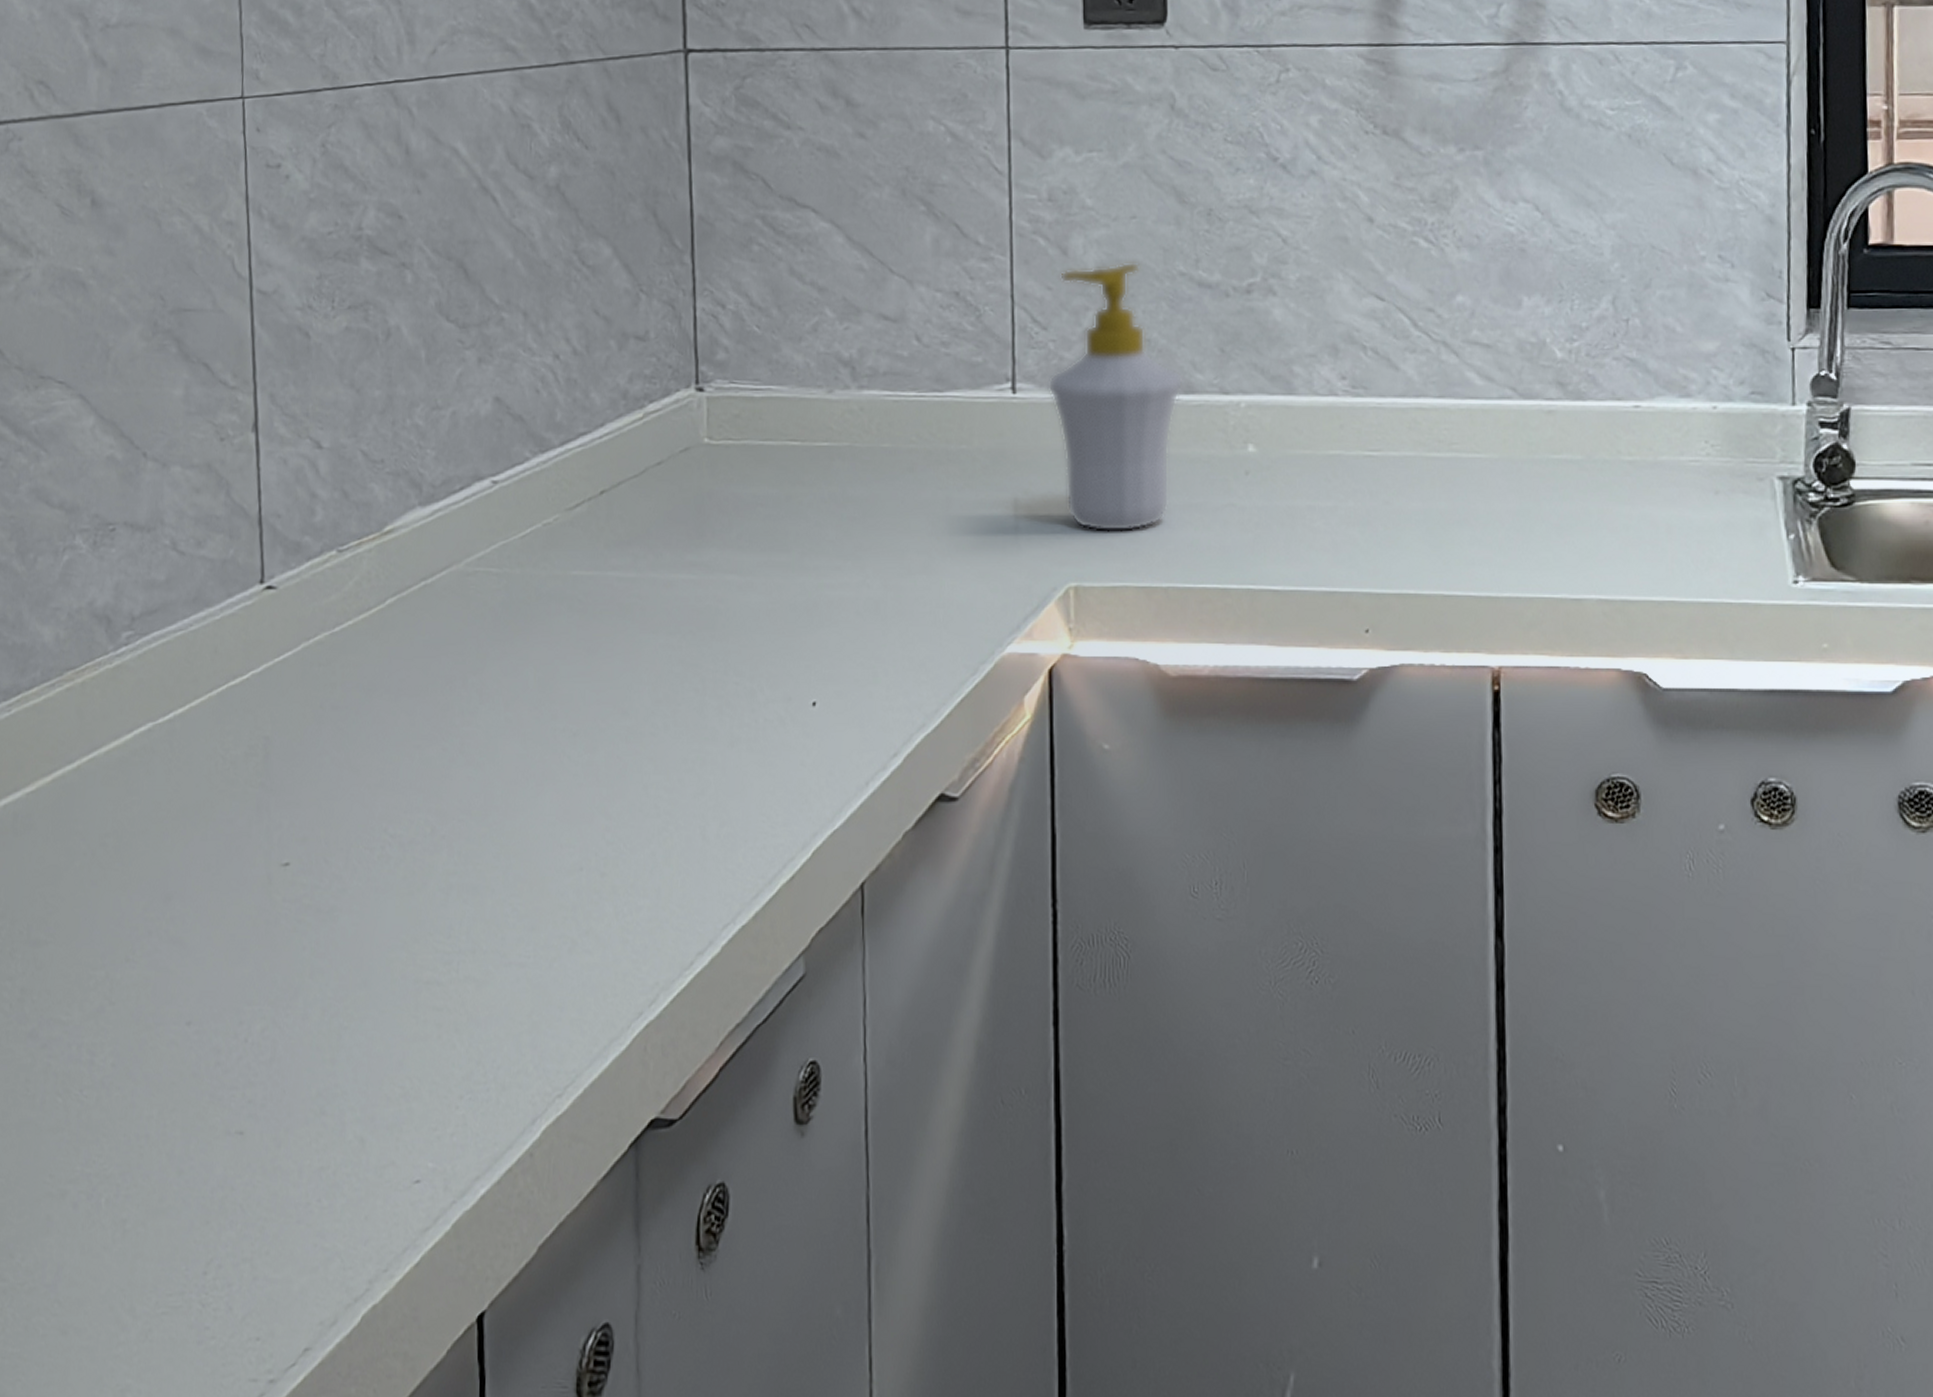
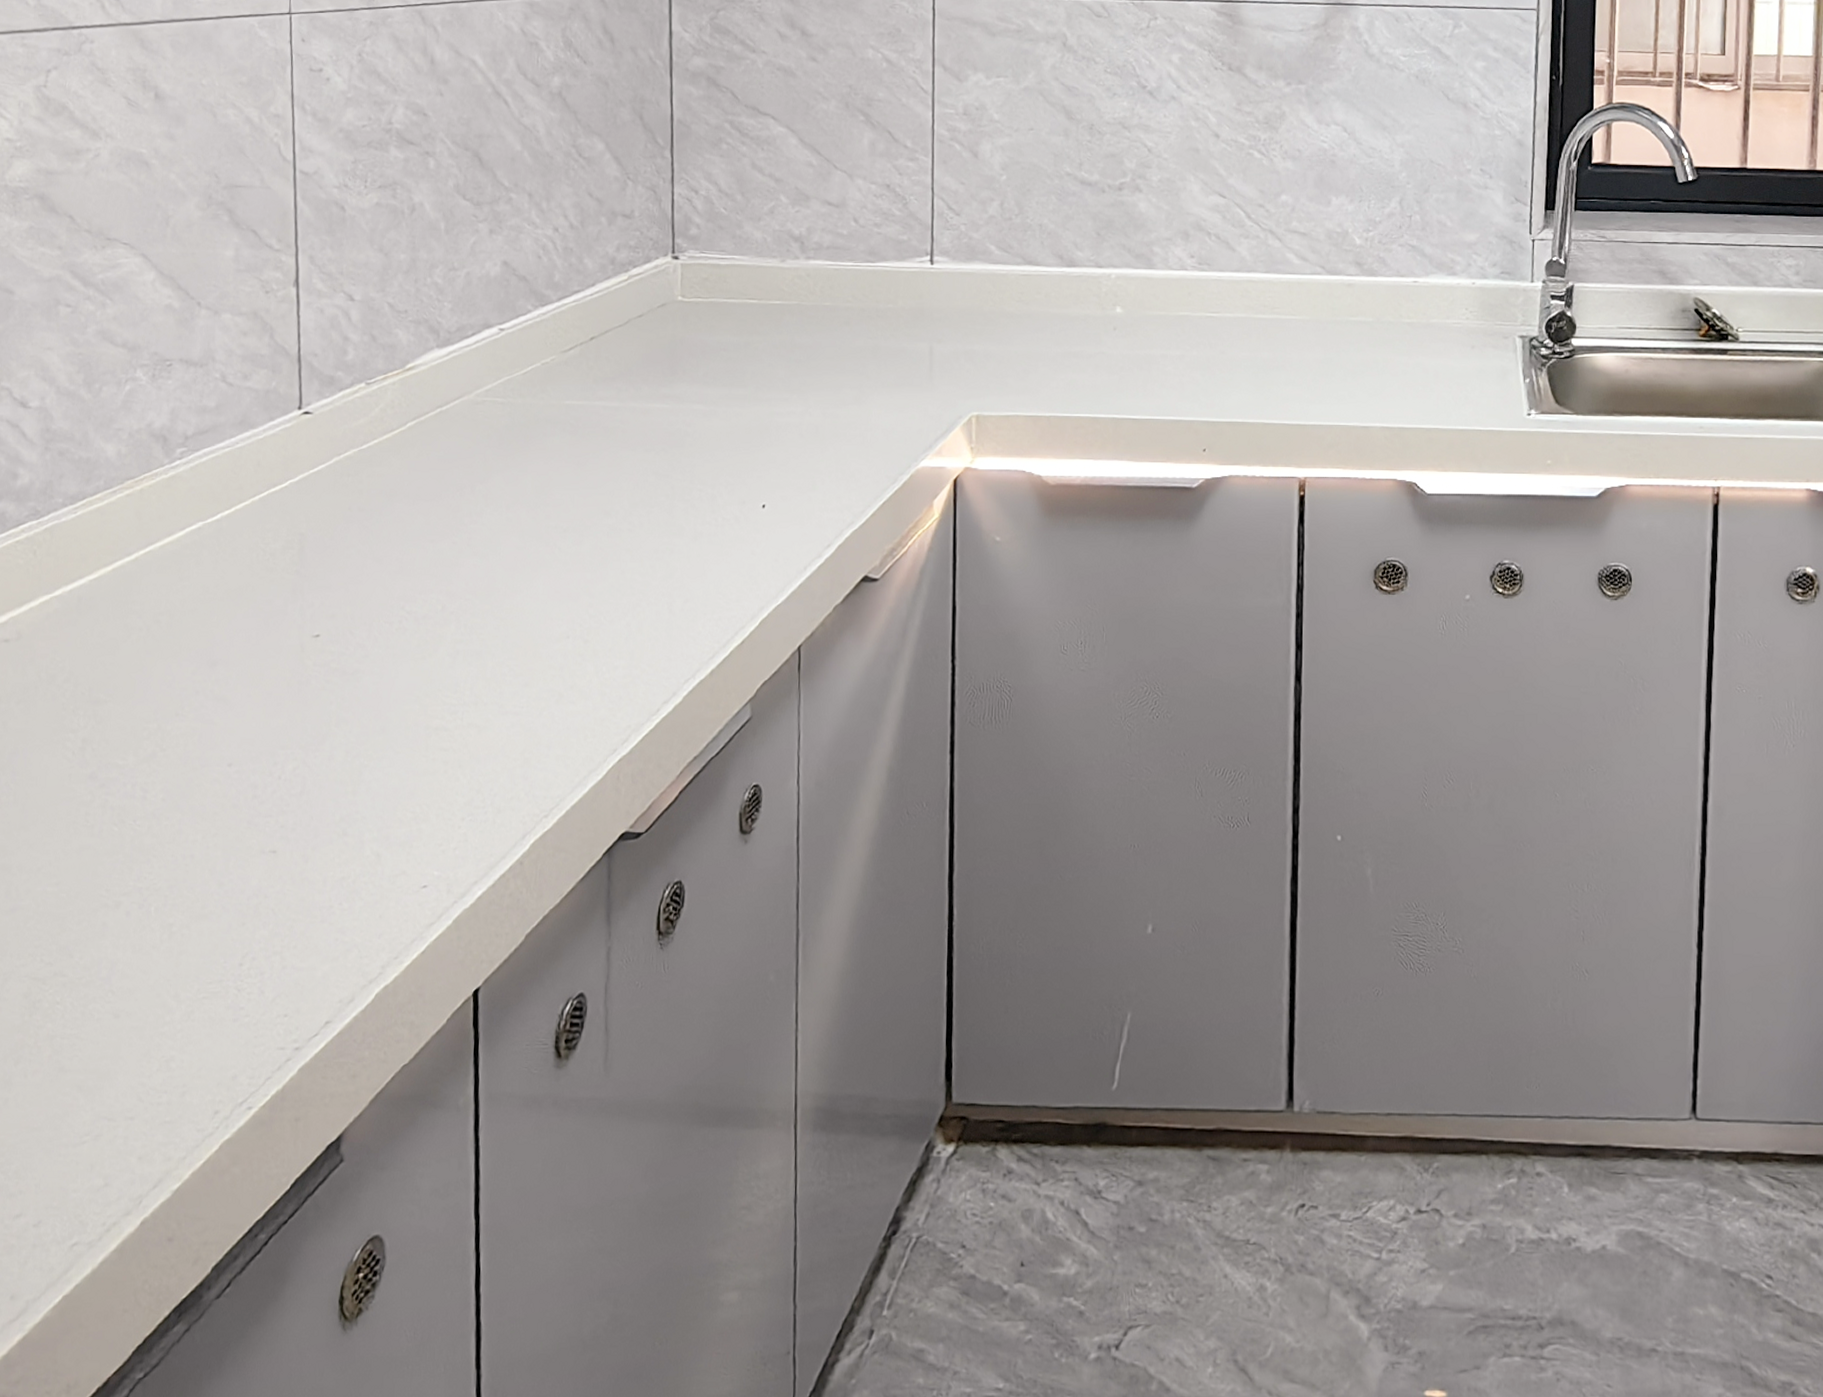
soap bottle: present [1047,262,1183,532] -> none [959,164,1067,373]

